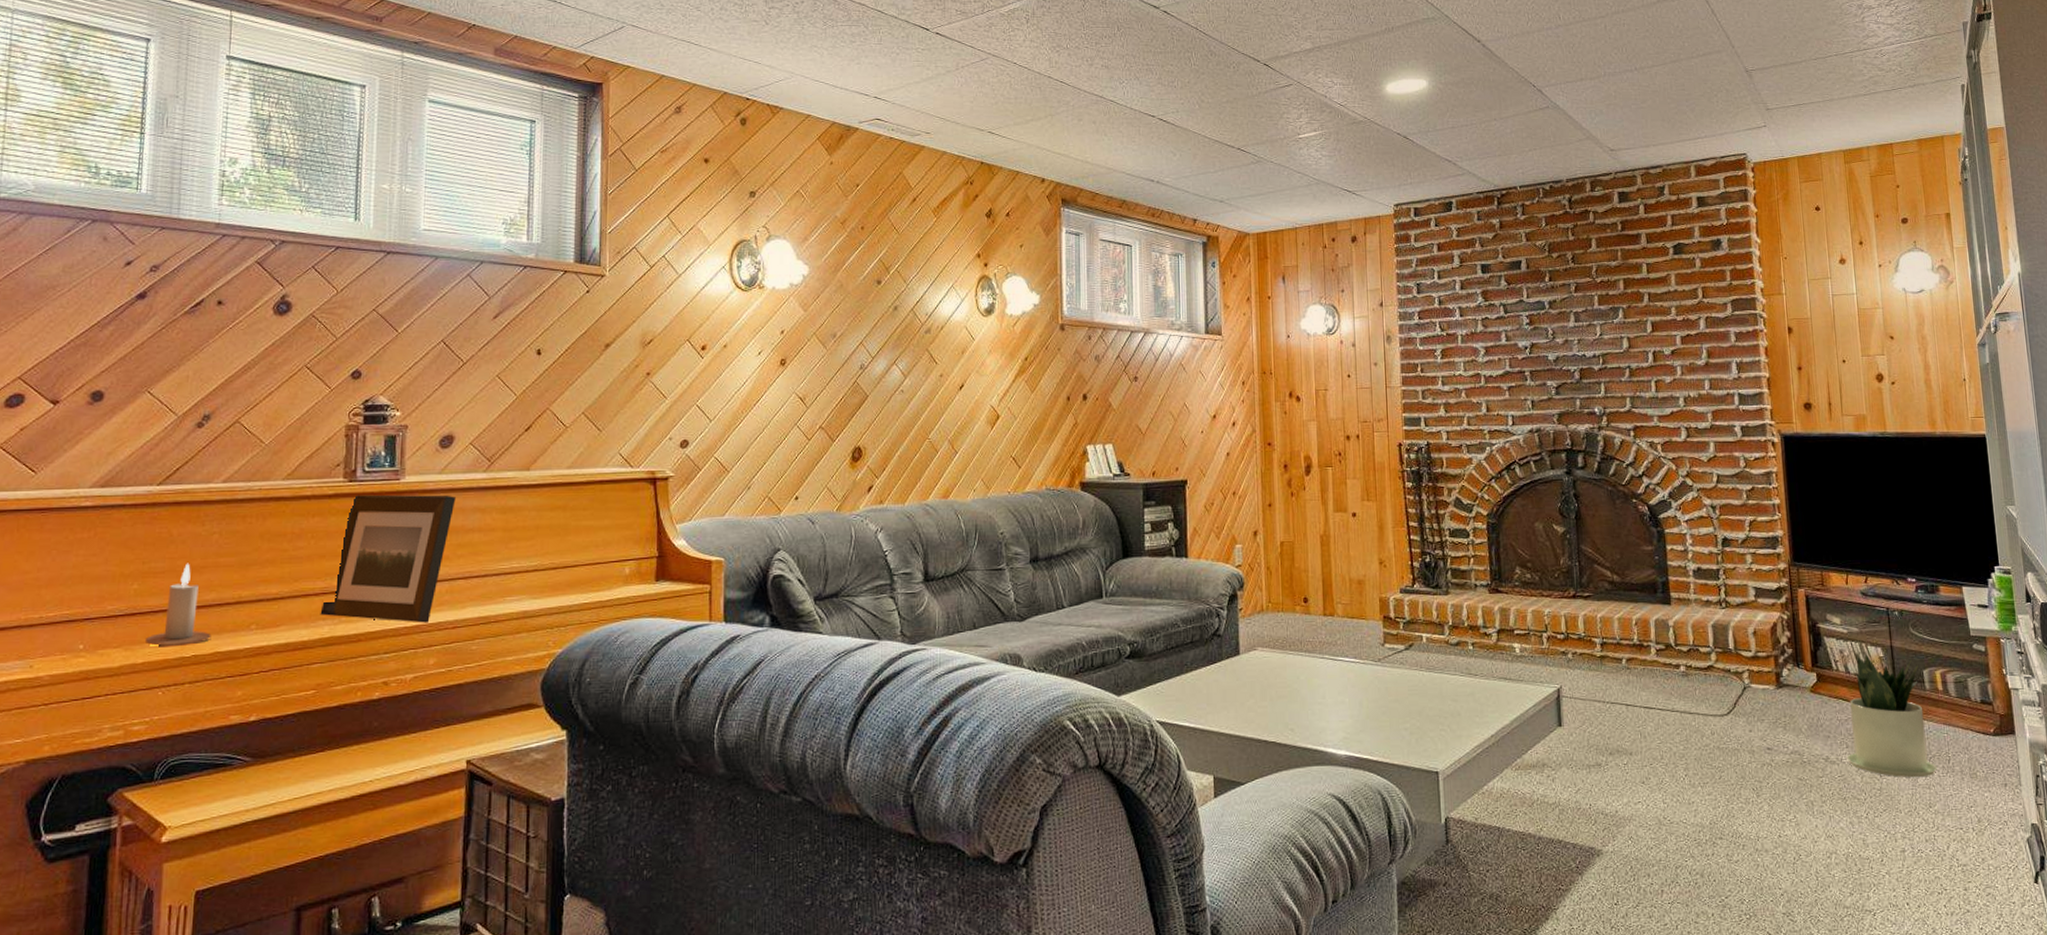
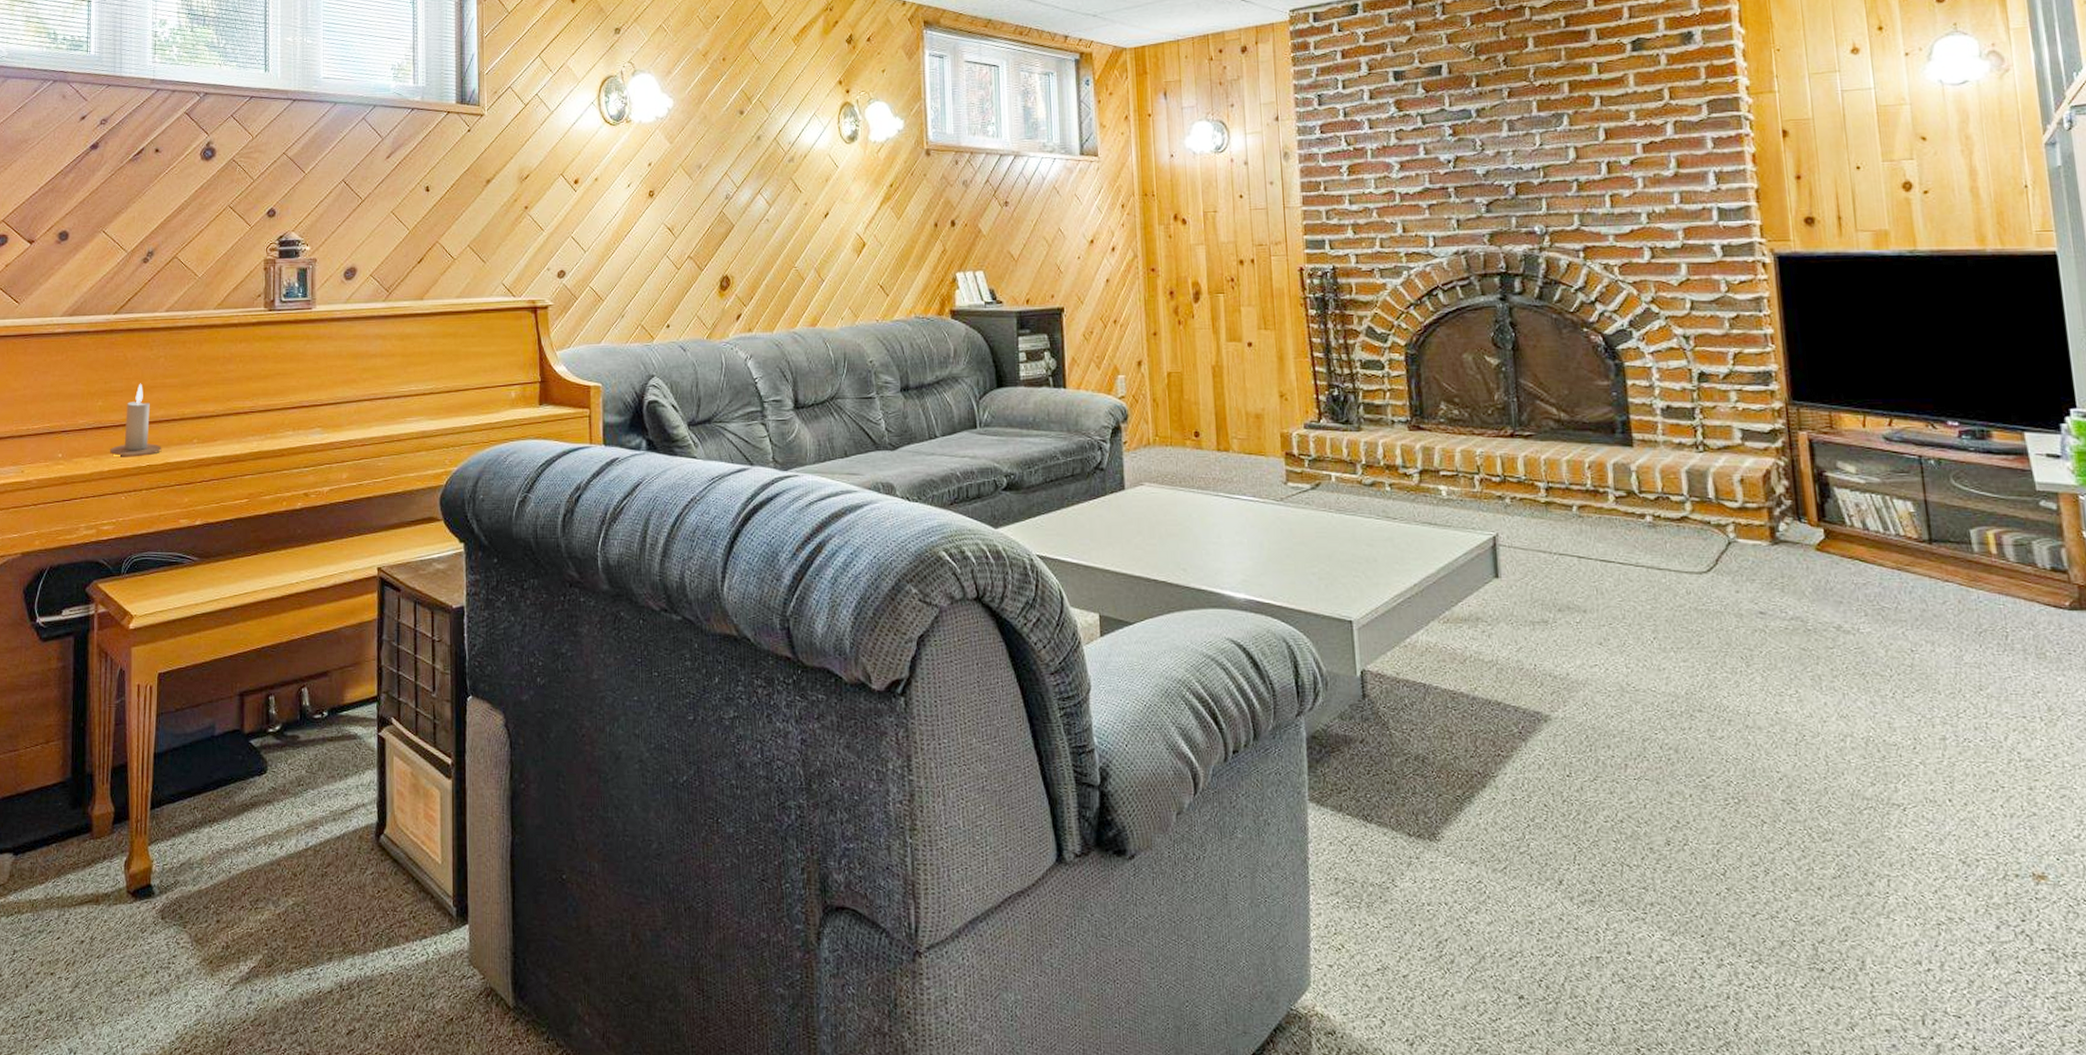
picture frame: present [320,494,456,623] -> none [249,322,360,441]
planter: present [1846,653,1937,777] -> none [1865,507,1990,654]

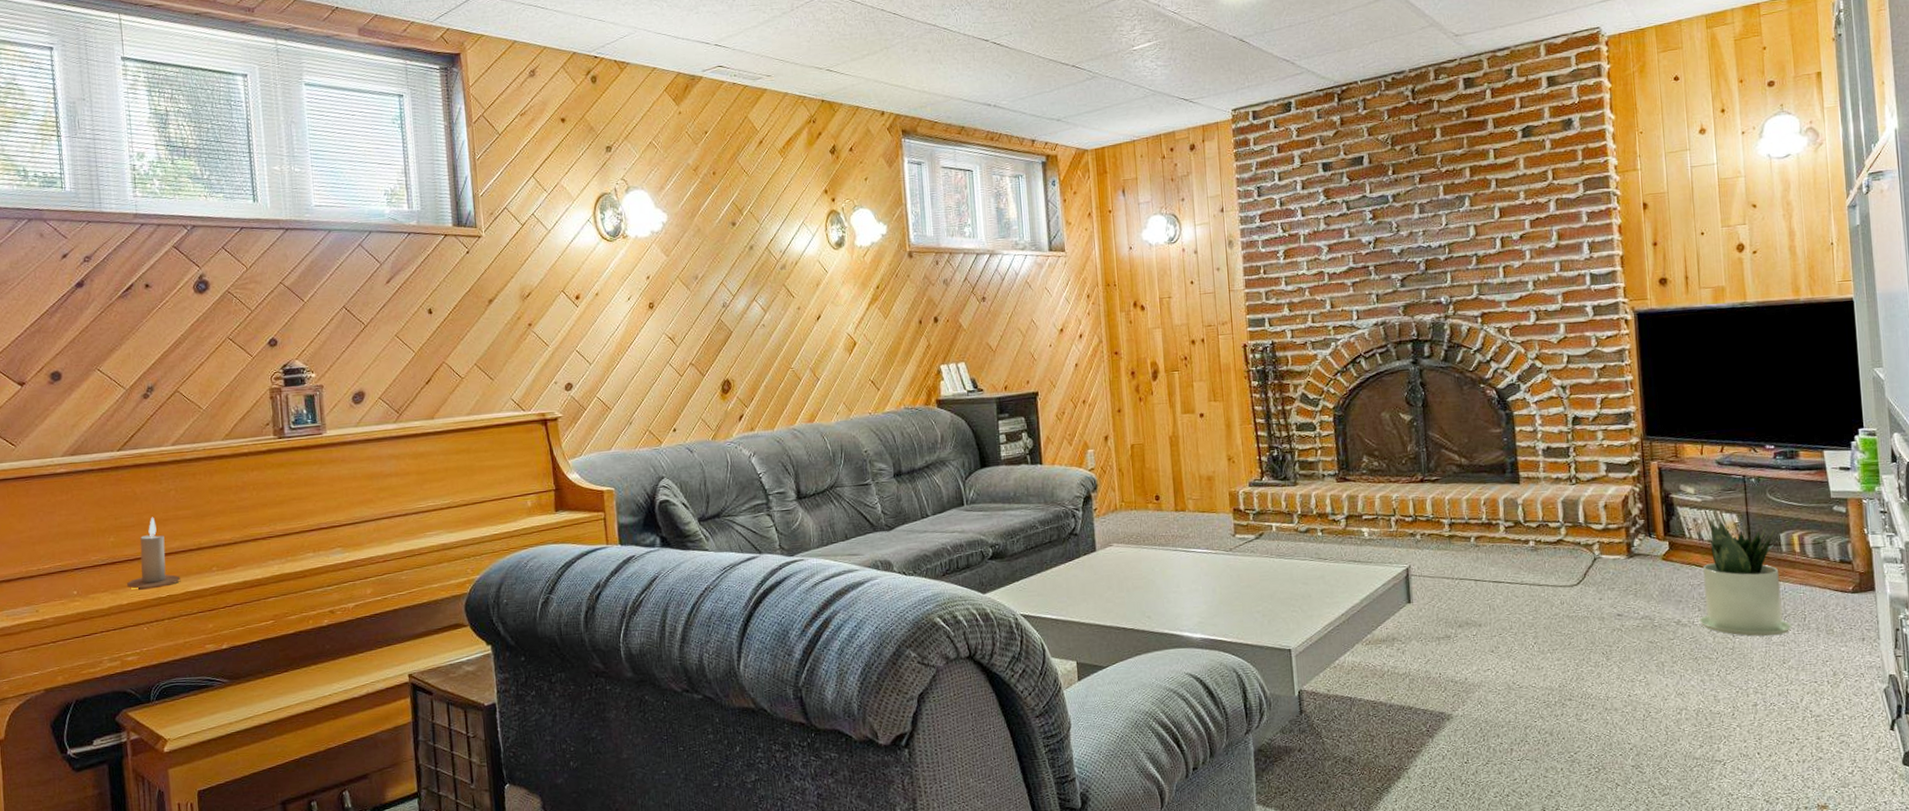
planter: none [1865,507,1990,654] -> present [1698,520,1792,636]

